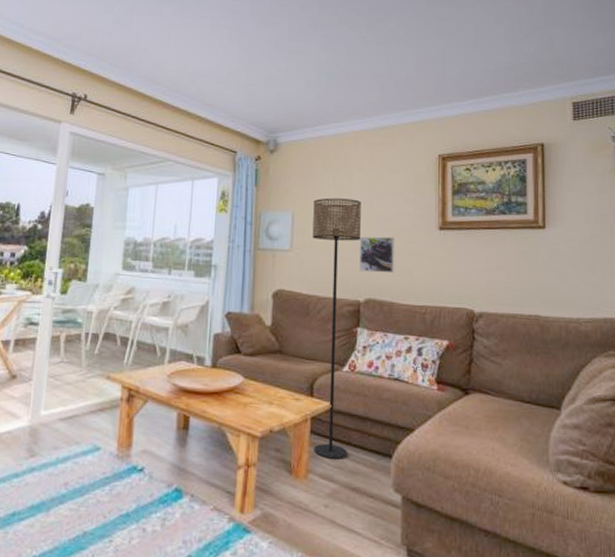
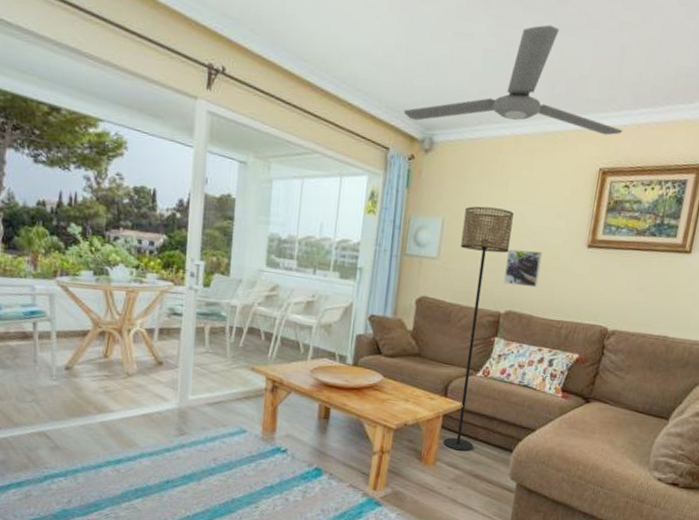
ceiling fan: none [248,38,455,126] -> present [403,25,623,136]

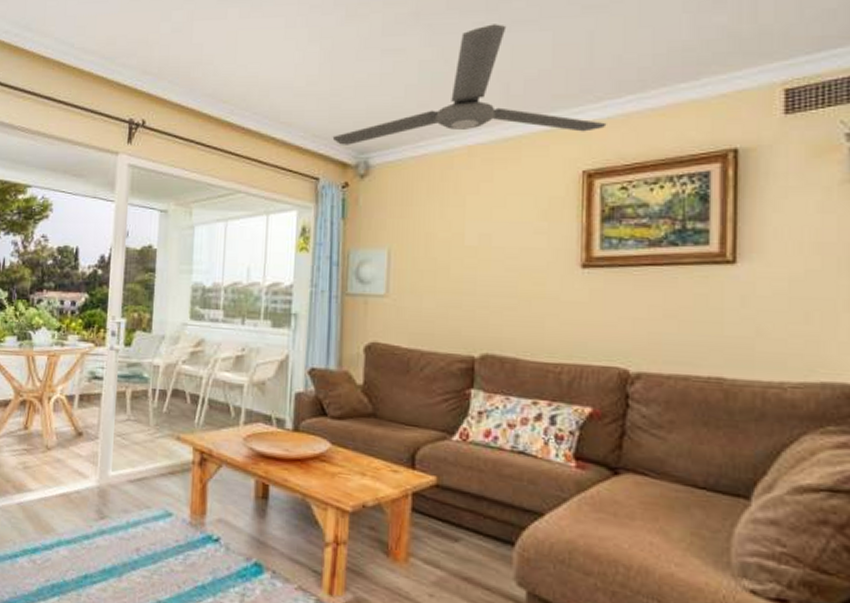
floor lamp: present [443,206,514,451] -> none [414,230,477,543]
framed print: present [503,249,543,288] -> none [474,277,522,323]

